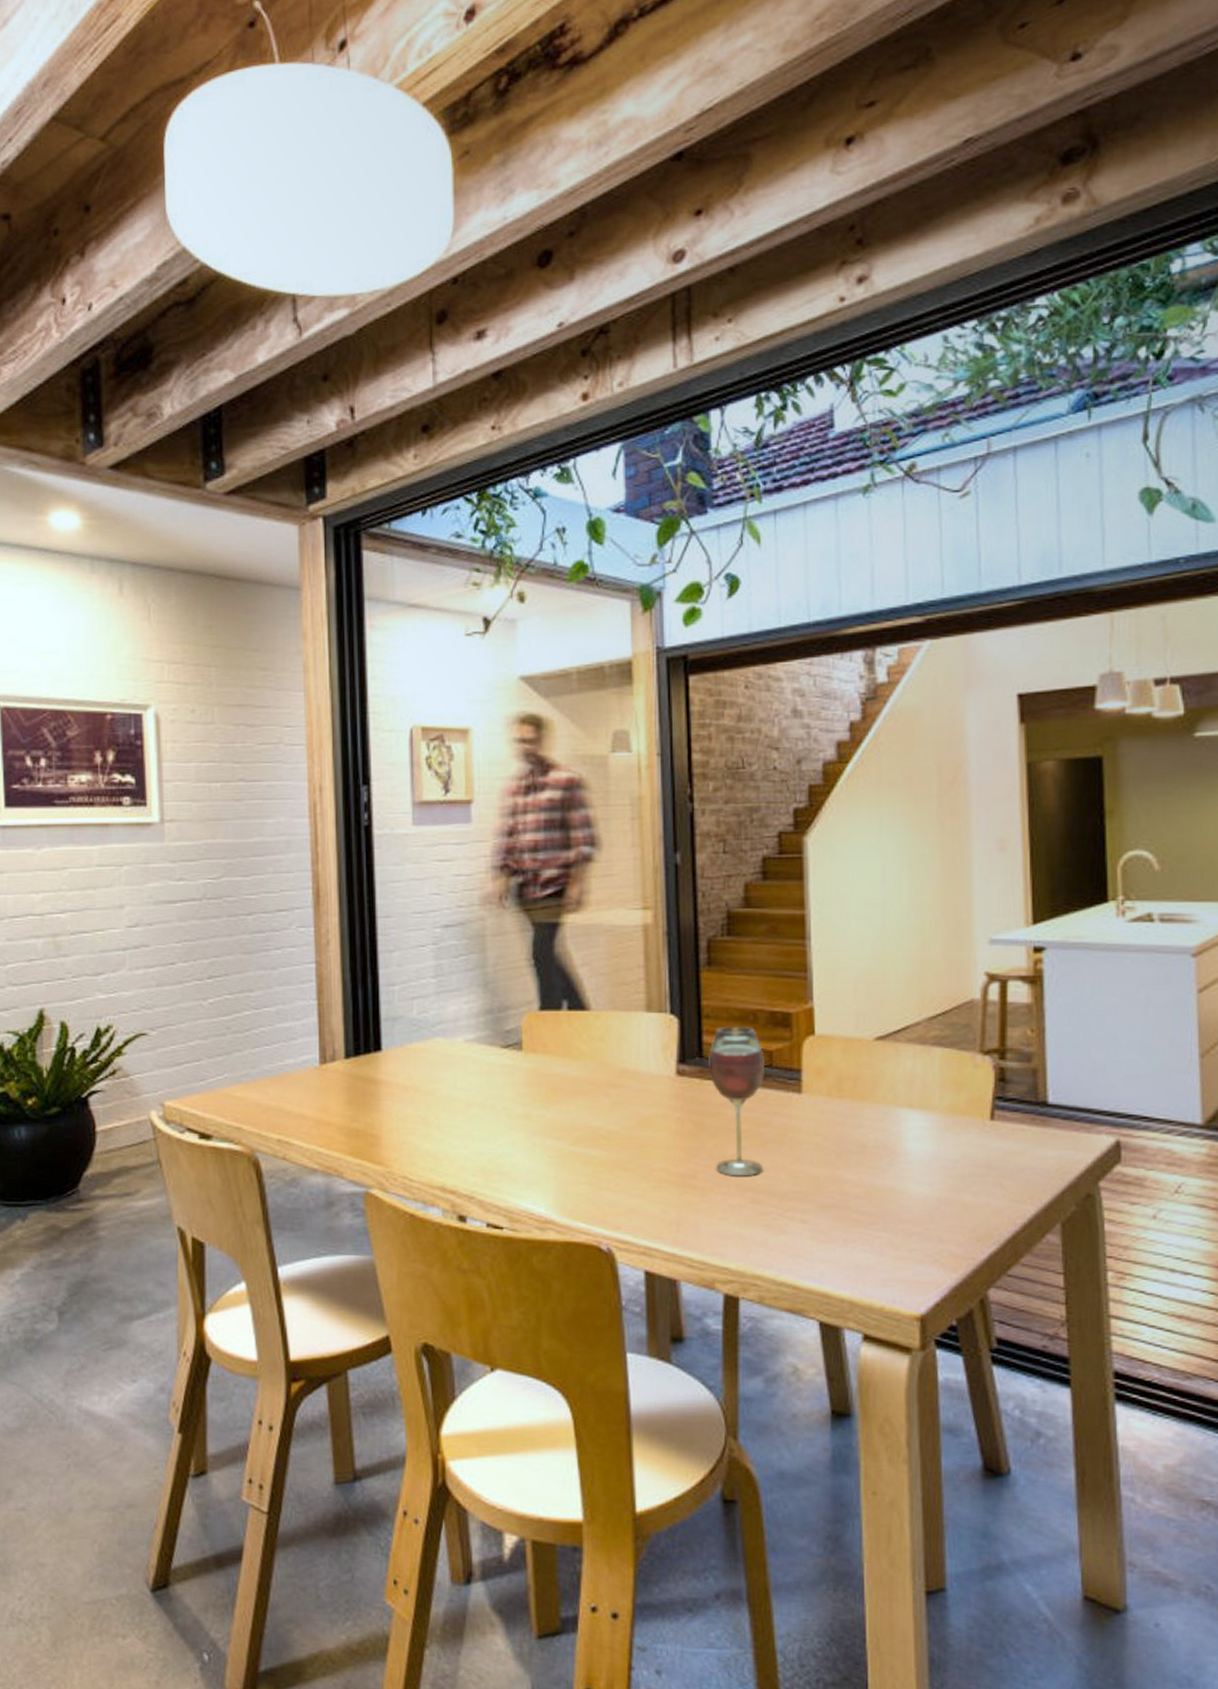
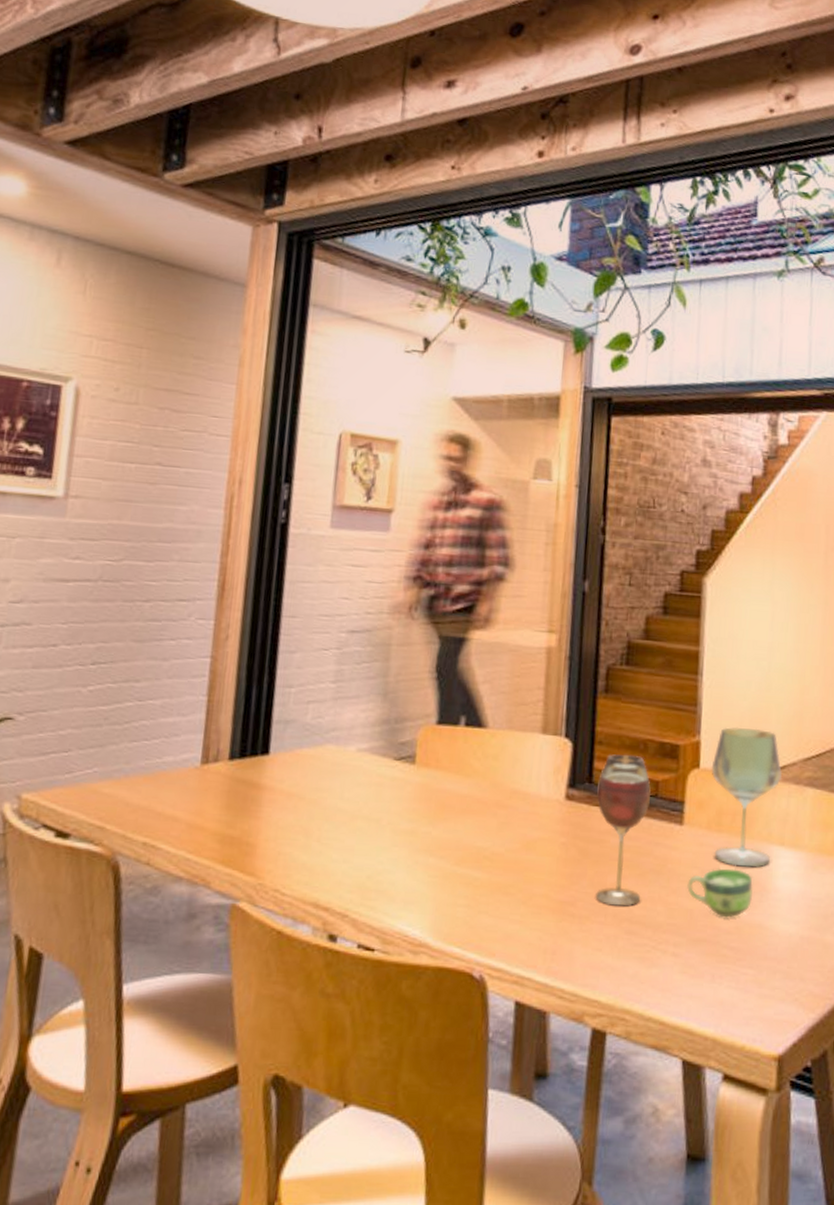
cup: none [811,1134,881,1182] -> present [687,868,753,917]
wine glass: none [827,990,905,1131] -> present [711,727,782,868]

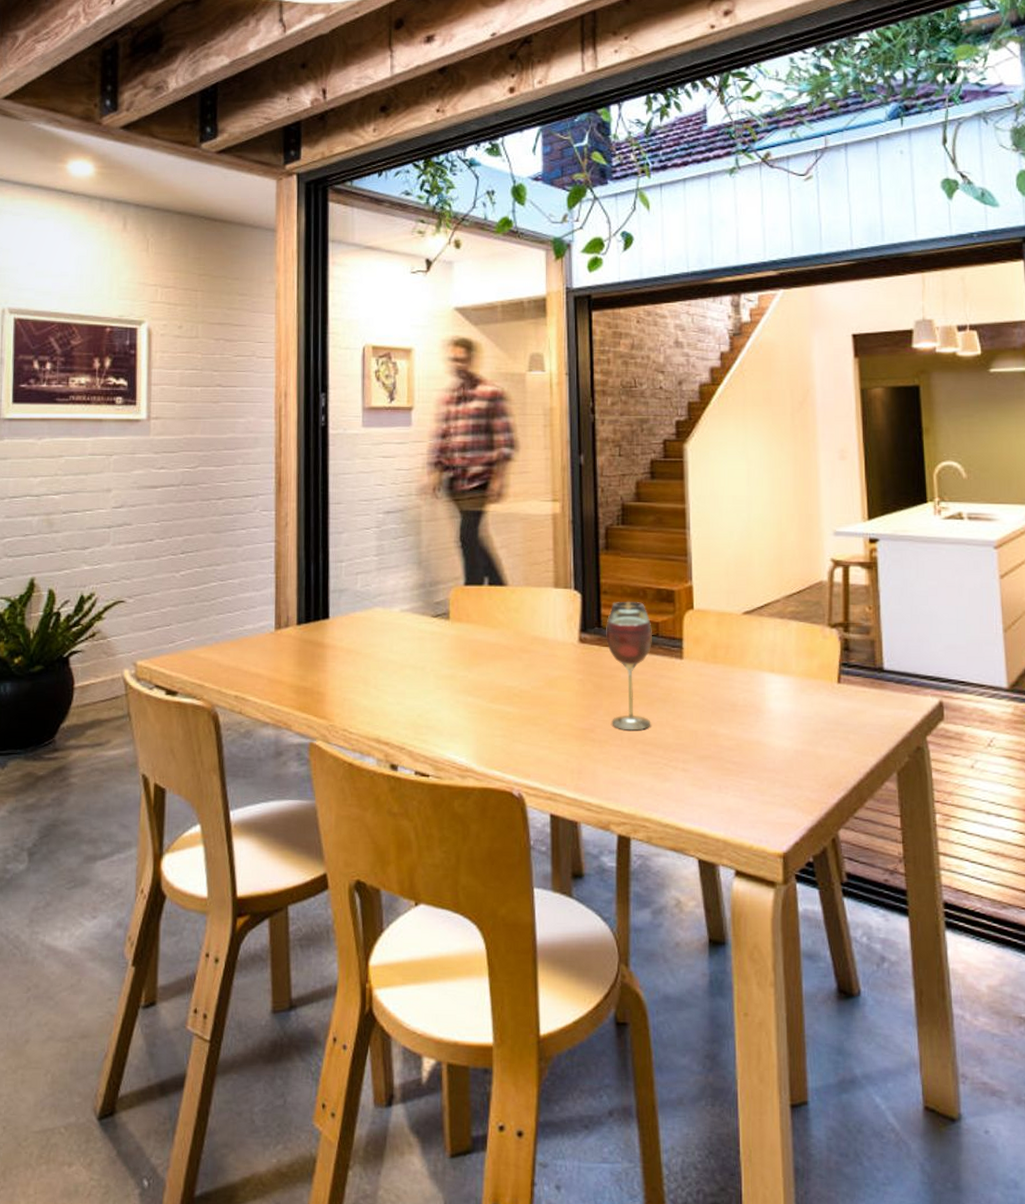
cup: present [687,868,753,917] -> none [691,694,749,736]
wine glass: present [711,727,782,868] -> none [704,571,767,692]

